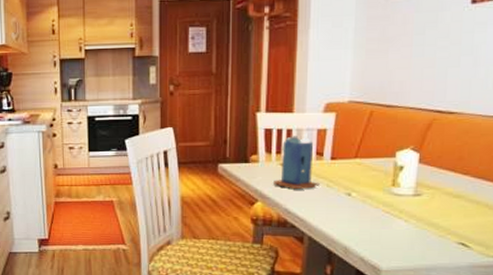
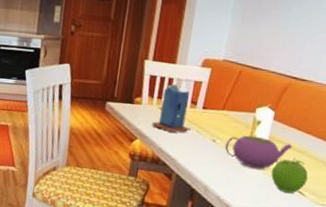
teapot: none [364,184,447,222] -> present [225,135,293,170]
fruit: none [423,204,471,246] -> present [271,157,308,193]

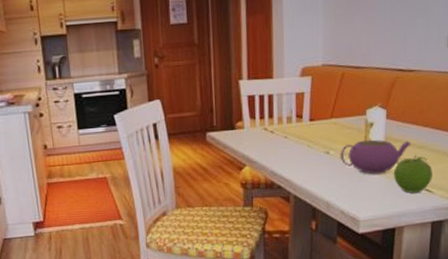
candle: present [152,83,191,132] -> none [259,97,301,151]

